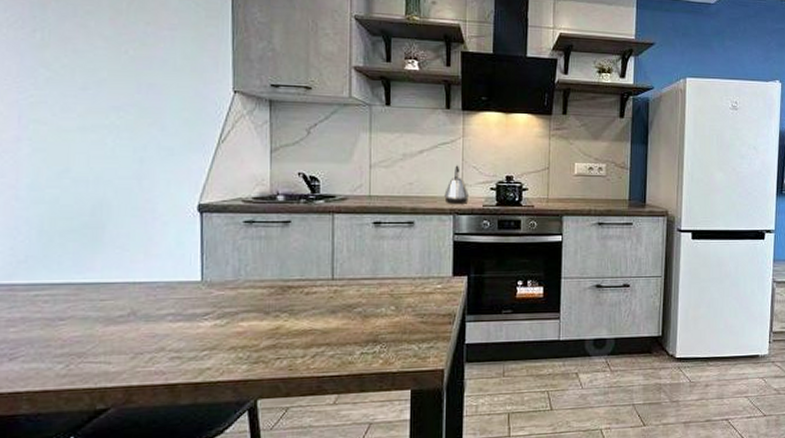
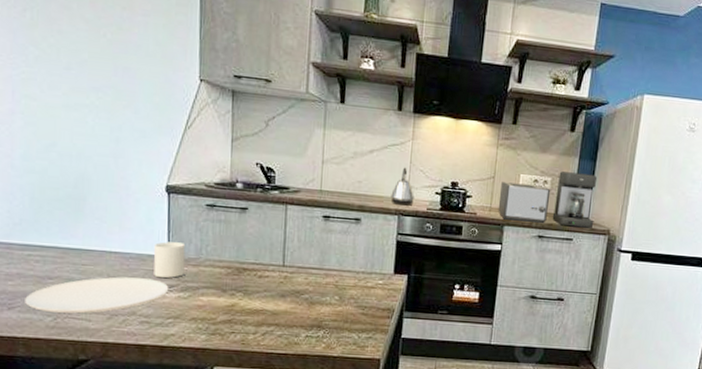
plate: none [30,308,204,359] -> present [25,277,169,314]
cup: none [184,265,222,306] -> present [153,241,186,278]
toaster: none [555,172,606,211] -> present [498,182,551,224]
coffee maker: none [610,157,652,211] -> present [552,171,597,229]

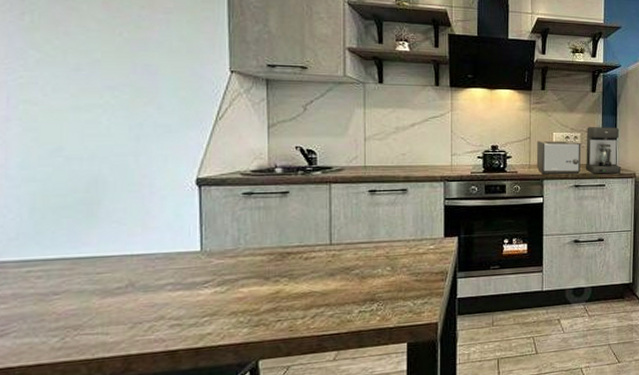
plate: present [25,277,169,314] -> none [23,277,204,333]
cup: present [153,241,186,278] -> none [183,235,221,275]
kettle: present [390,167,415,206] -> none [435,137,459,172]

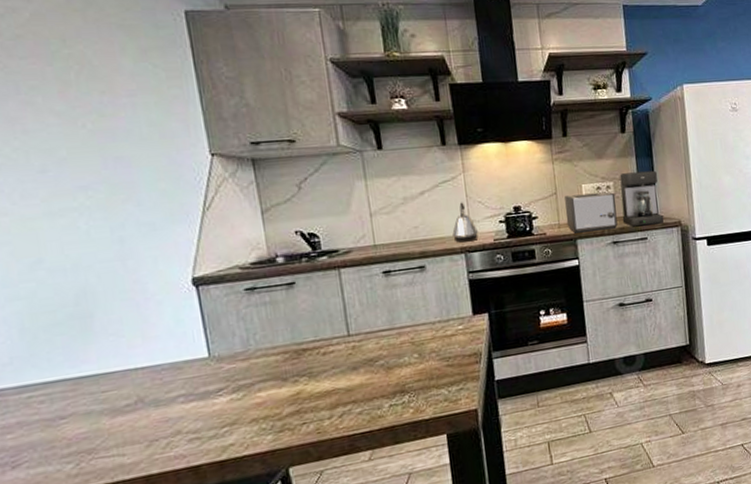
kettle: none [435,137,459,172] -> present [452,202,479,243]

